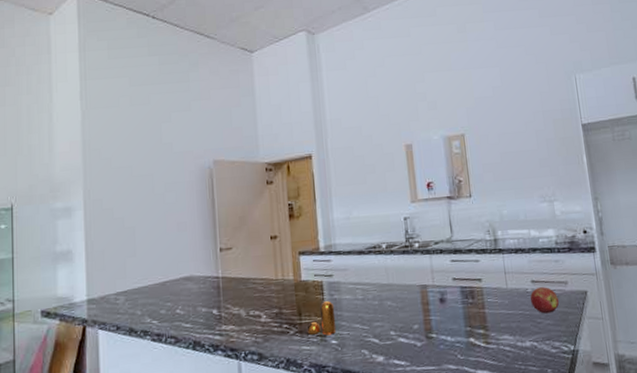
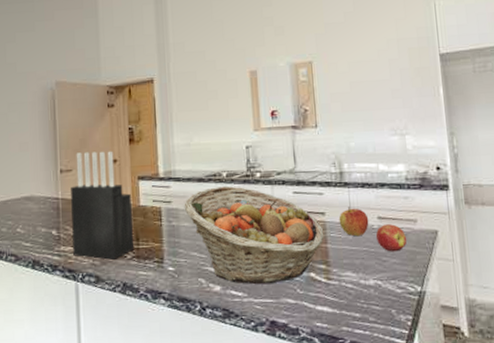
knife block: none [231,227,297,336] -> present [71,151,135,260]
pepper shaker: present [307,301,337,336] -> none [144,227,174,262]
fruit basket: none [345,257,482,353] -> present [184,186,324,285]
apple: none [495,272,524,301] -> present [339,207,369,237]

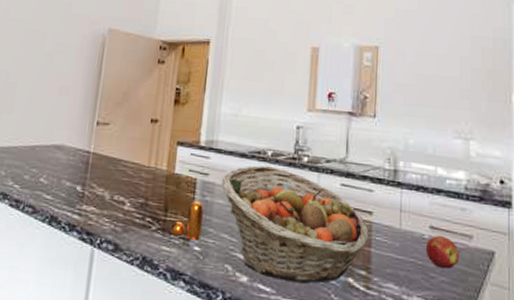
knife block: present [71,151,135,260] -> none [95,106,167,229]
pepper shaker: none [144,227,174,262] -> present [170,201,205,240]
apple: present [339,207,369,237] -> none [387,210,420,245]

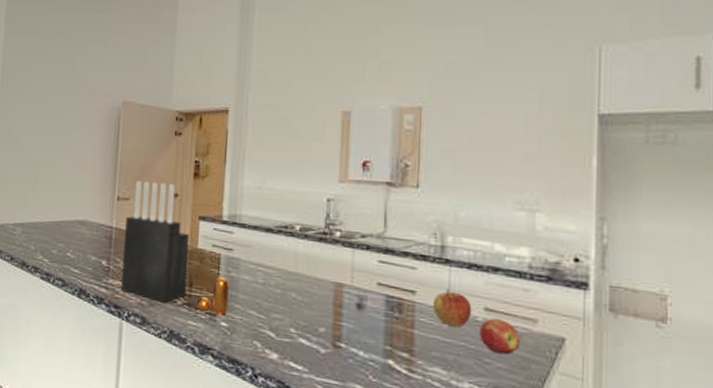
knife block: none [95,106,167,229] -> present [121,181,189,303]
fruit basket: present [221,165,369,283] -> none [246,240,412,364]
apple: none [387,210,420,245] -> present [432,289,472,328]

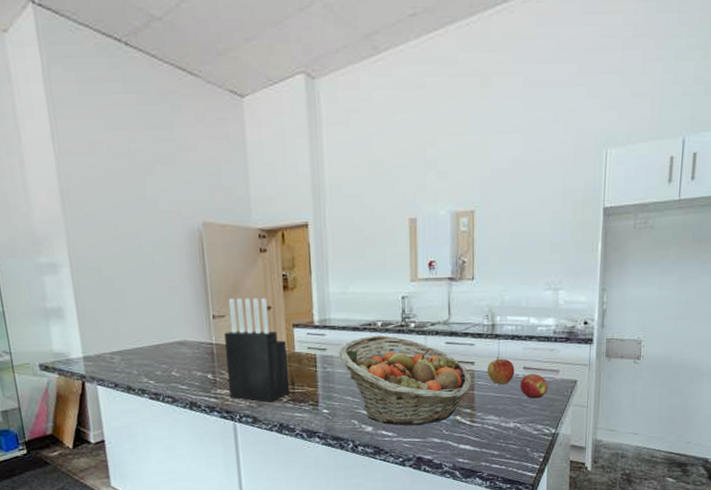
pepper shaker: present [196,277,230,316] -> none [299,373,328,405]
fruit basket: none [246,240,412,364] -> present [338,335,472,426]

